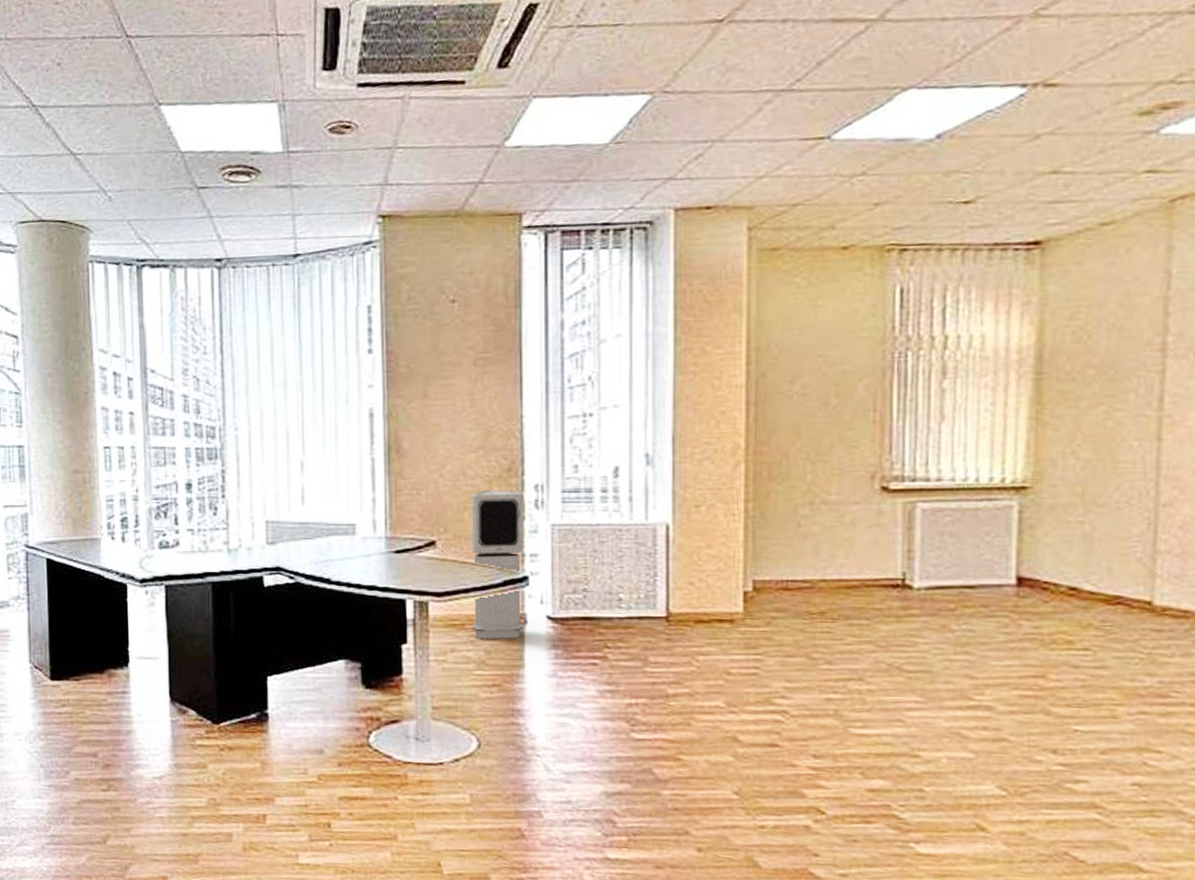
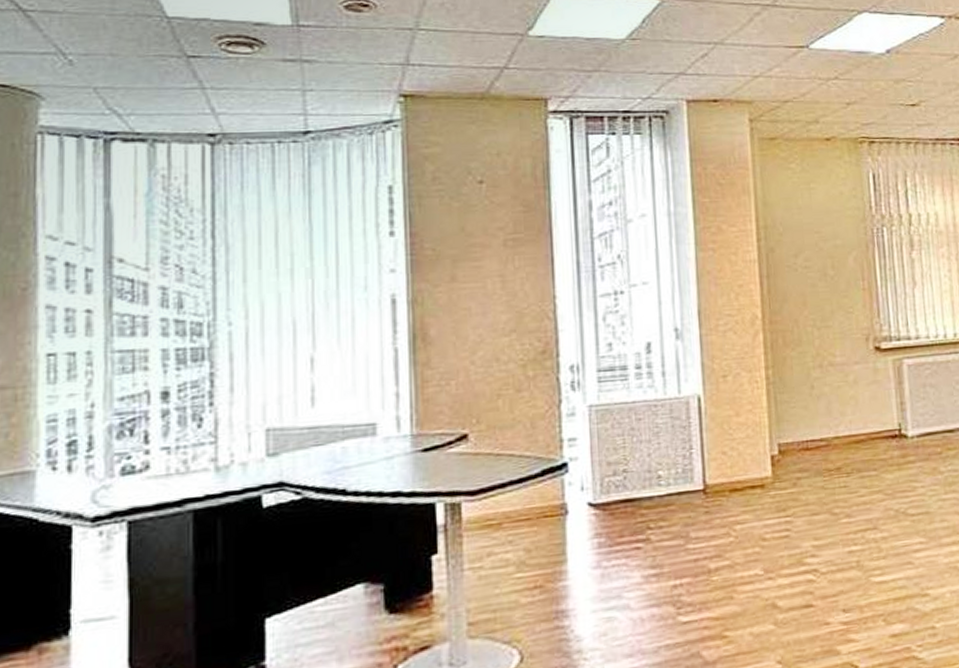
air purifier: present [471,490,523,640] -> none [505,374,564,538]

